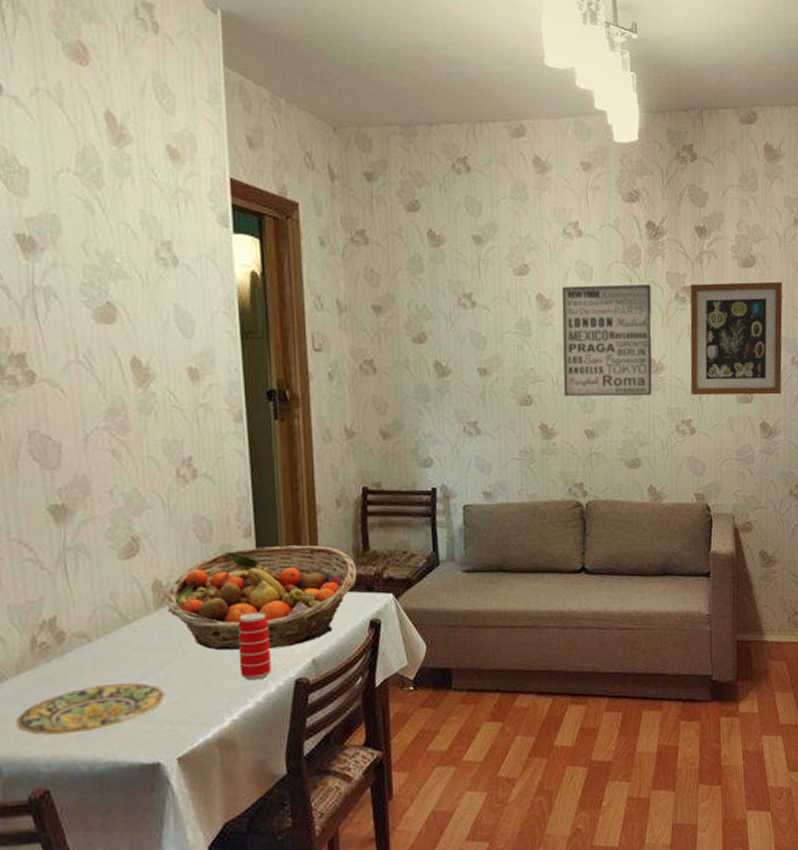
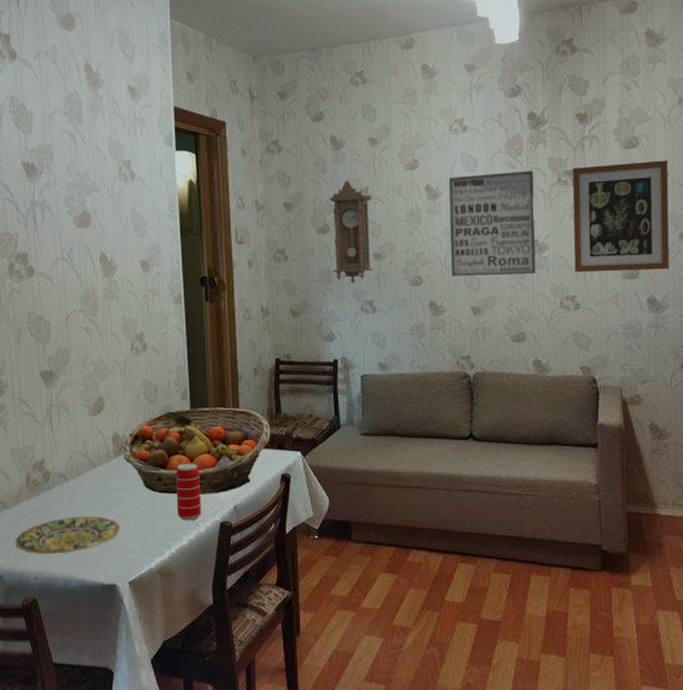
pendulum clock: none [426,283,477,402] -> present [329,180,373,284]

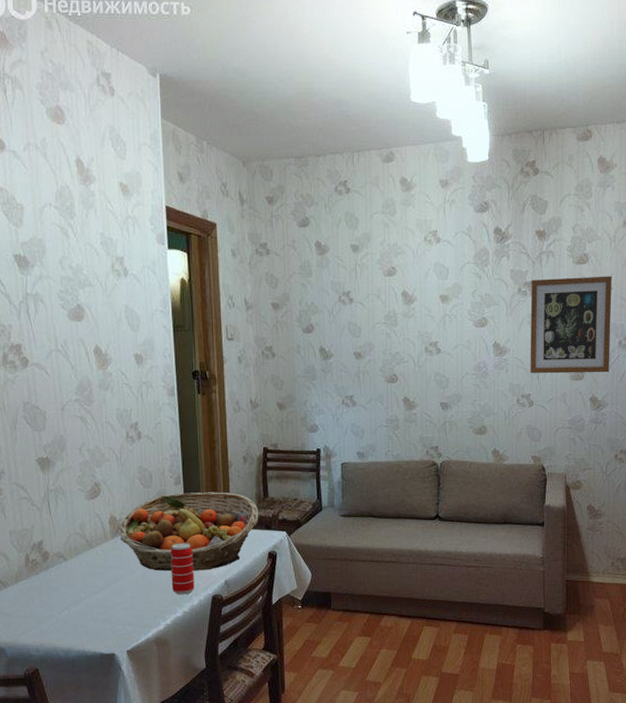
plate: present [14,515,121,555] -> none [15,592,118,629]
pendulum clock: present [329,180,373,284] -> none [314,284,353,380]
wall art: present [448,171,536,276] -> none [422,281,498,375]

